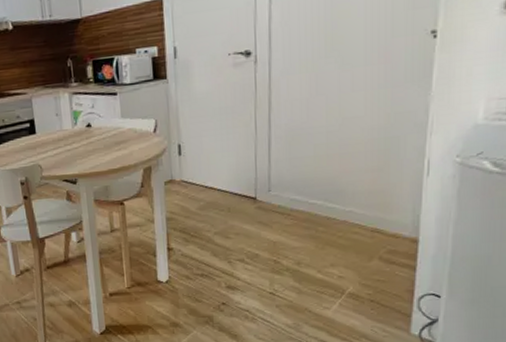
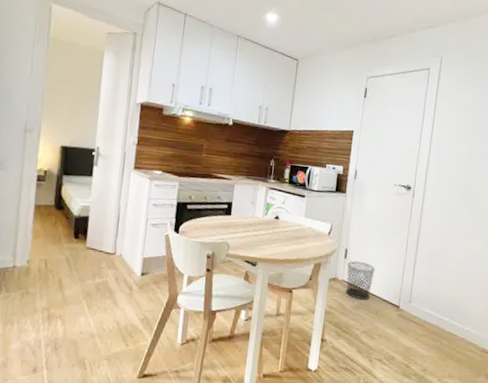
waste bin: none [183,155,219,199] -> present [345,261,375,300]

